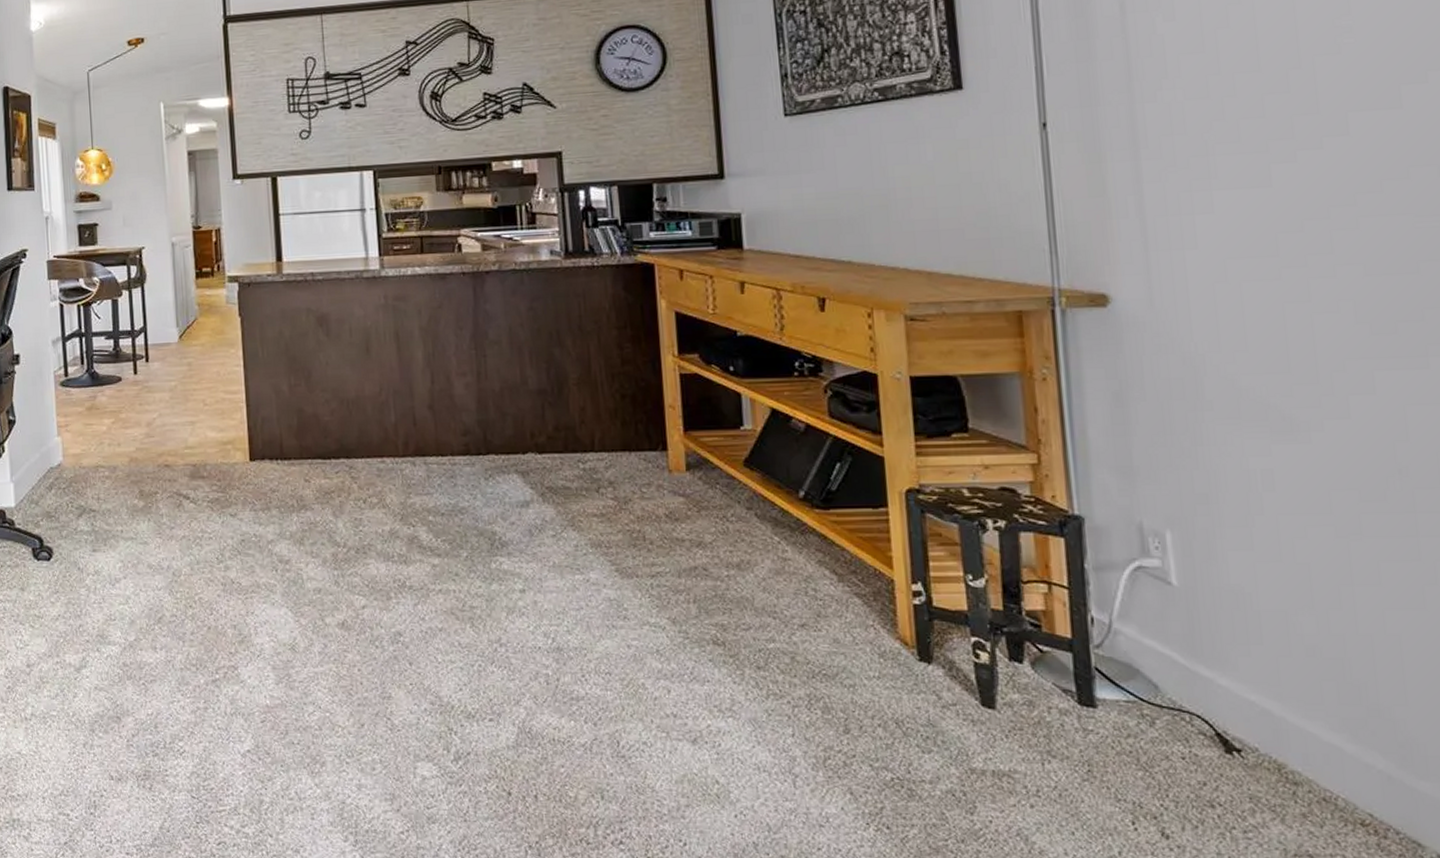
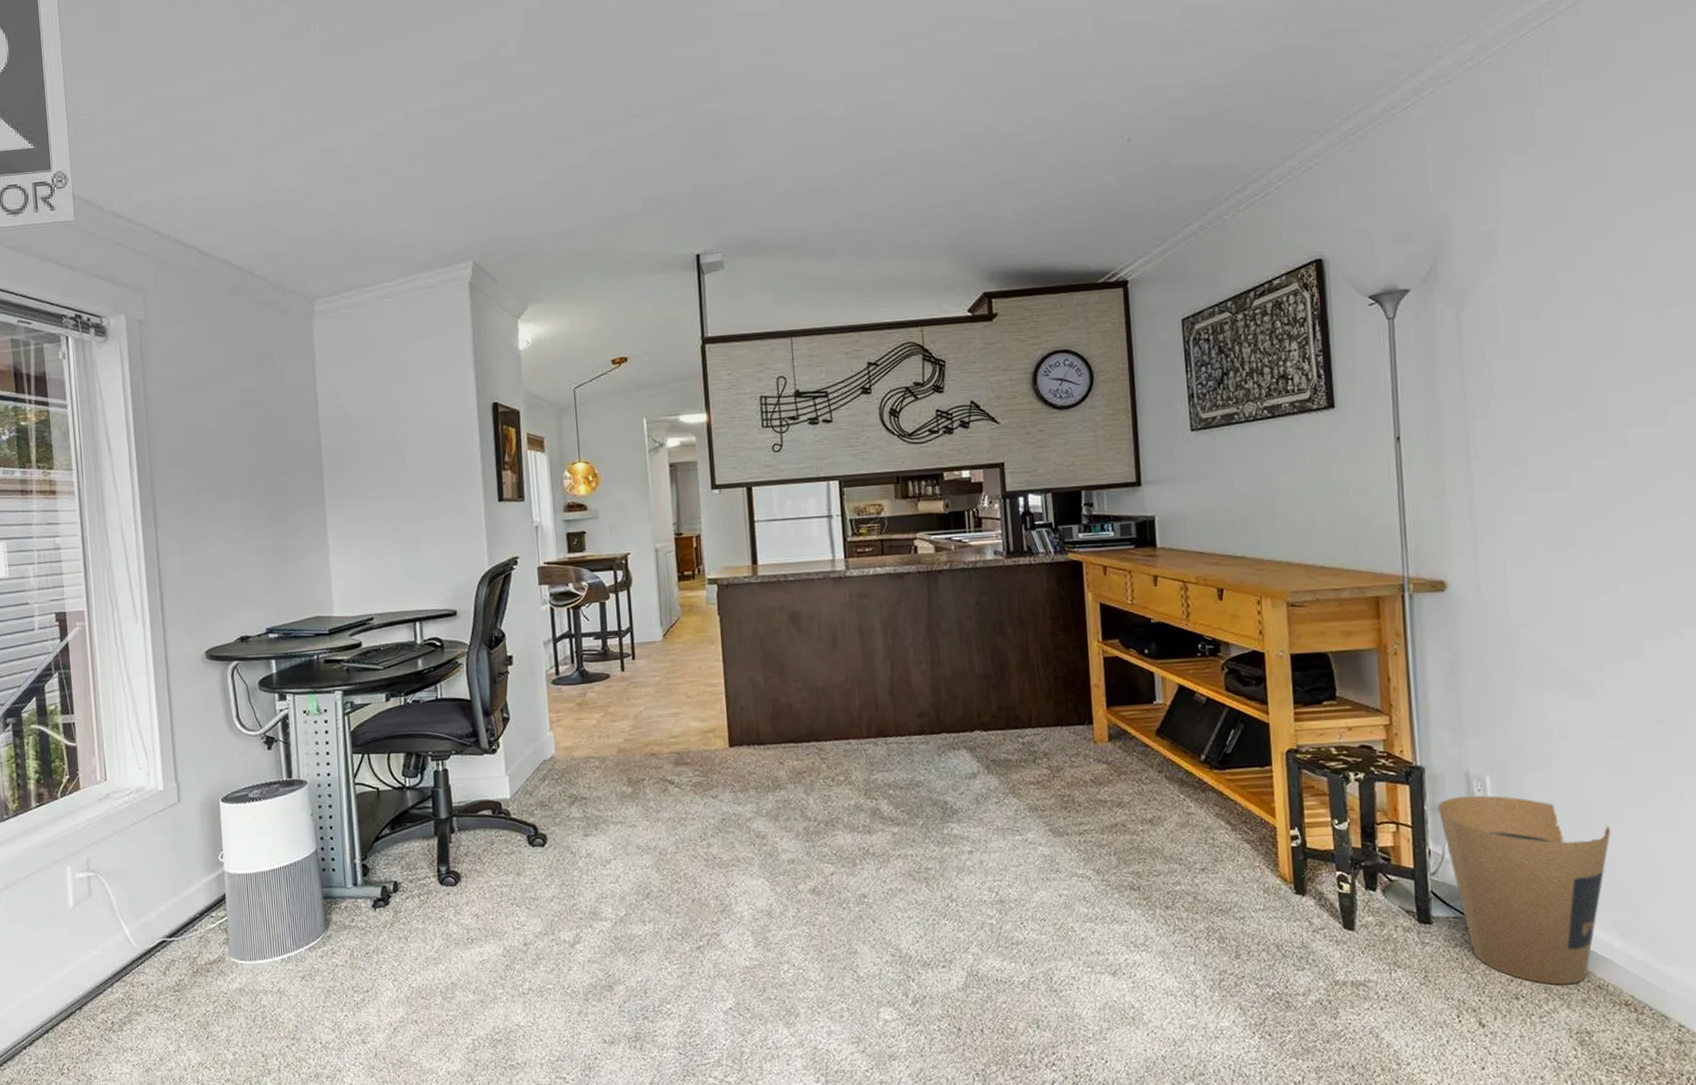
trash can: none [1102,553,1336,794] -> present [1437,795,1610,985]

